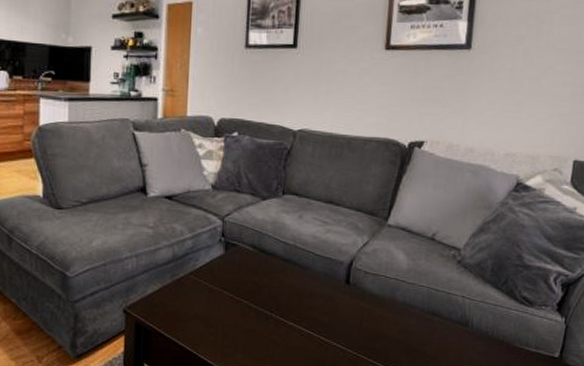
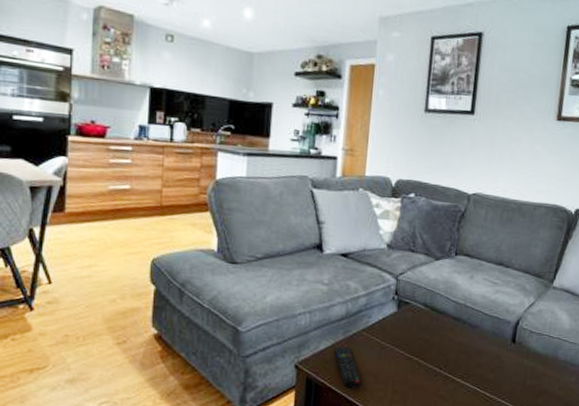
remote control: none [161,290,191,334] -> present [334,346,362,390]

